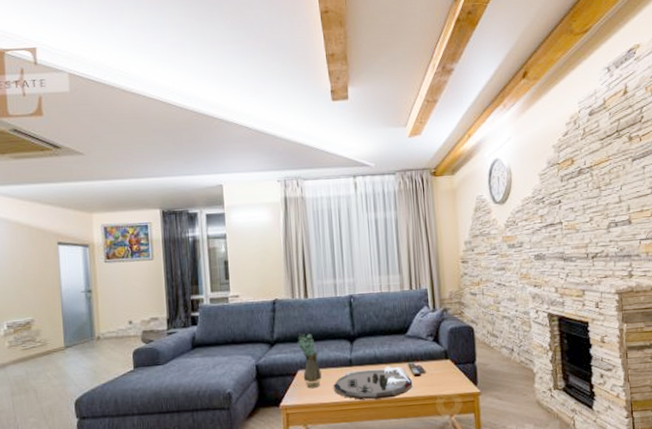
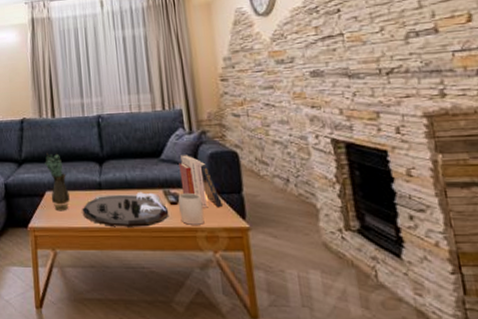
mug: none [421,364,443,394] -> present [178,192,205,225]
books: none [423,331,459,378] -> present [179,155,223,208]

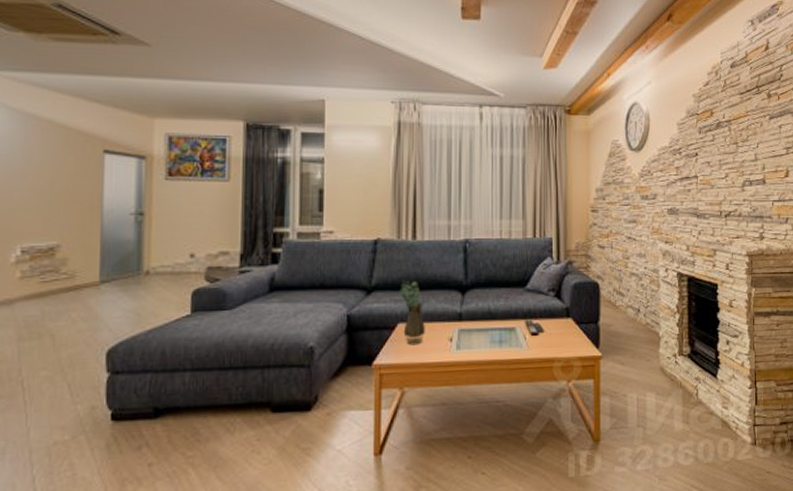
decorative tray: present [82,191,168,227] -> none [438,322,528,361]
mug: present [178,192,205,225] -> none [540,323,562,356]
books: present [179,155,223,208] -> none [543,285,580,338]

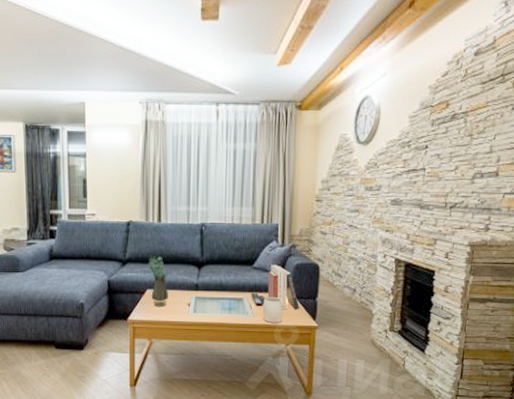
mug: none [540,323,562,356] -> present [263,296,283,323]
books: none [543,285,580,338] -> present [267,264,299,310]

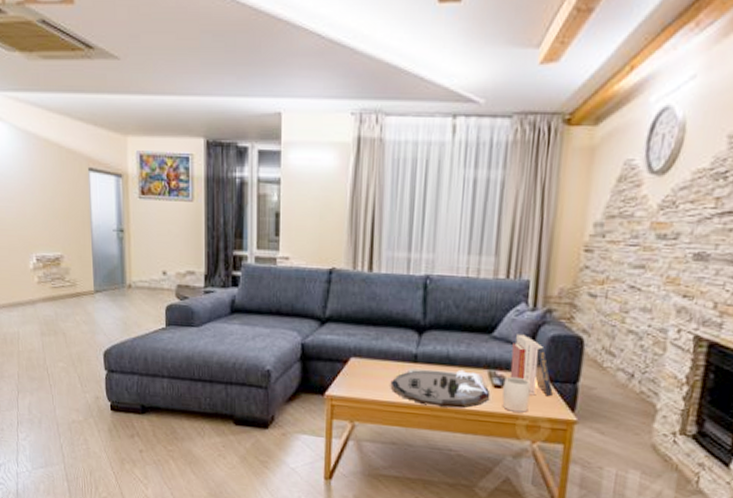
vase: present [148,254,168,307] -> none [353,312,378,382]
decorative tray: none [178,293,253,323] -> present [390,369,489,408]

